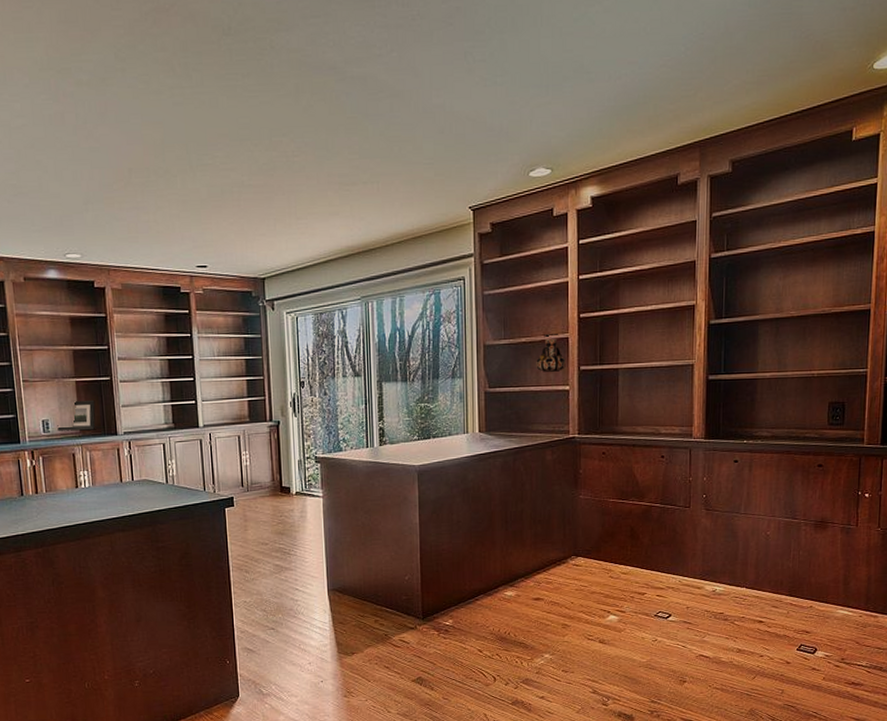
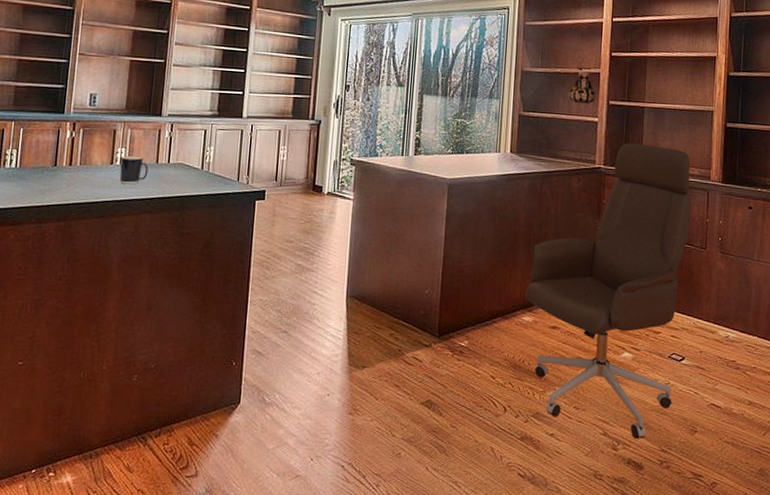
picture frame: present [57,399,96,432] -> none [104,79,146,109]
mug: none [84,477,114,506] -> present [119,155,149,185]
office chair: none [506,408,674,694] -> present [525,143,693,440]

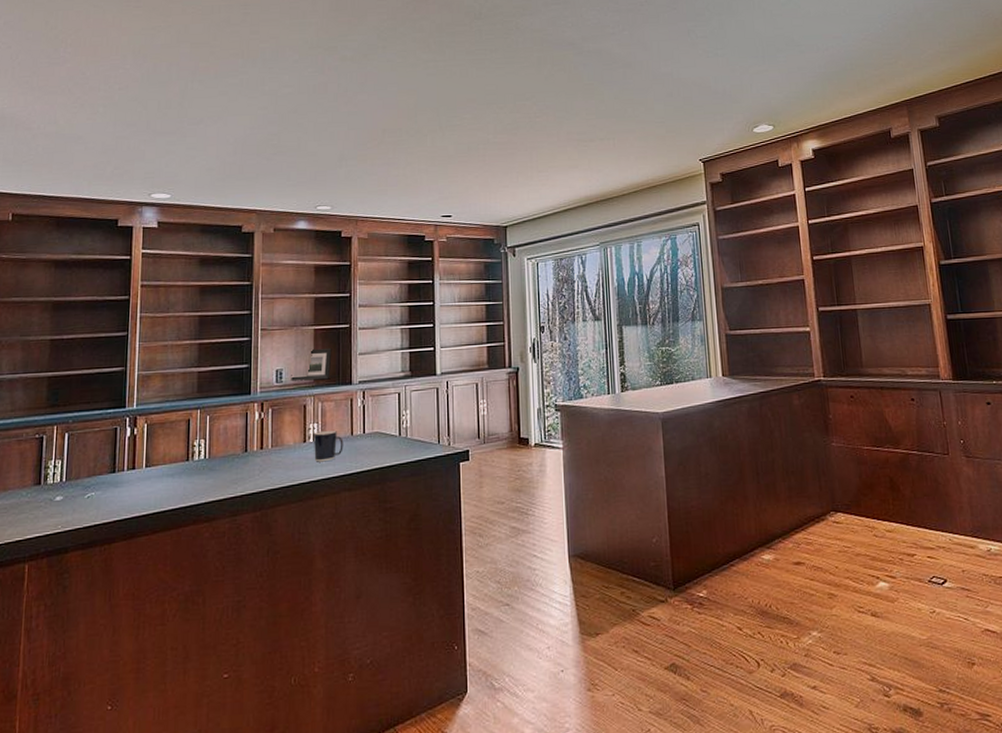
picture frame: none [104,79,146,109] -> present [291,347,332,382]
office chair: present [525,143,693,440] -> none [761,349,942,682]
decorative vase: present [568,67,597,104] -> none [774,276,805,314]

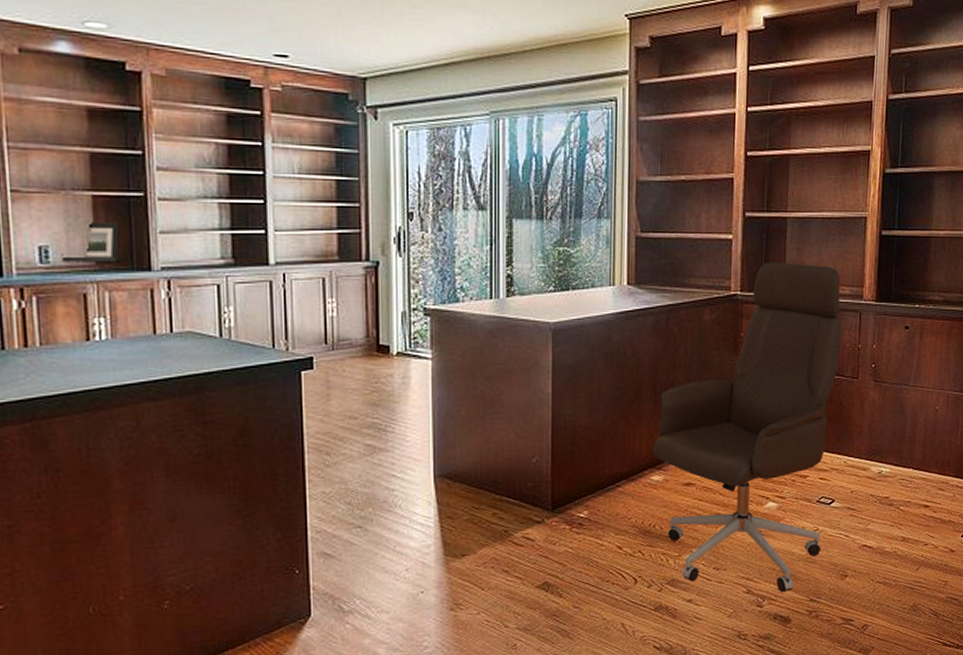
mug: present [313,430,344,462] -> none [99,326,144,365]
office chair: none [761,349,942,682] -> present [653,262,843,593]

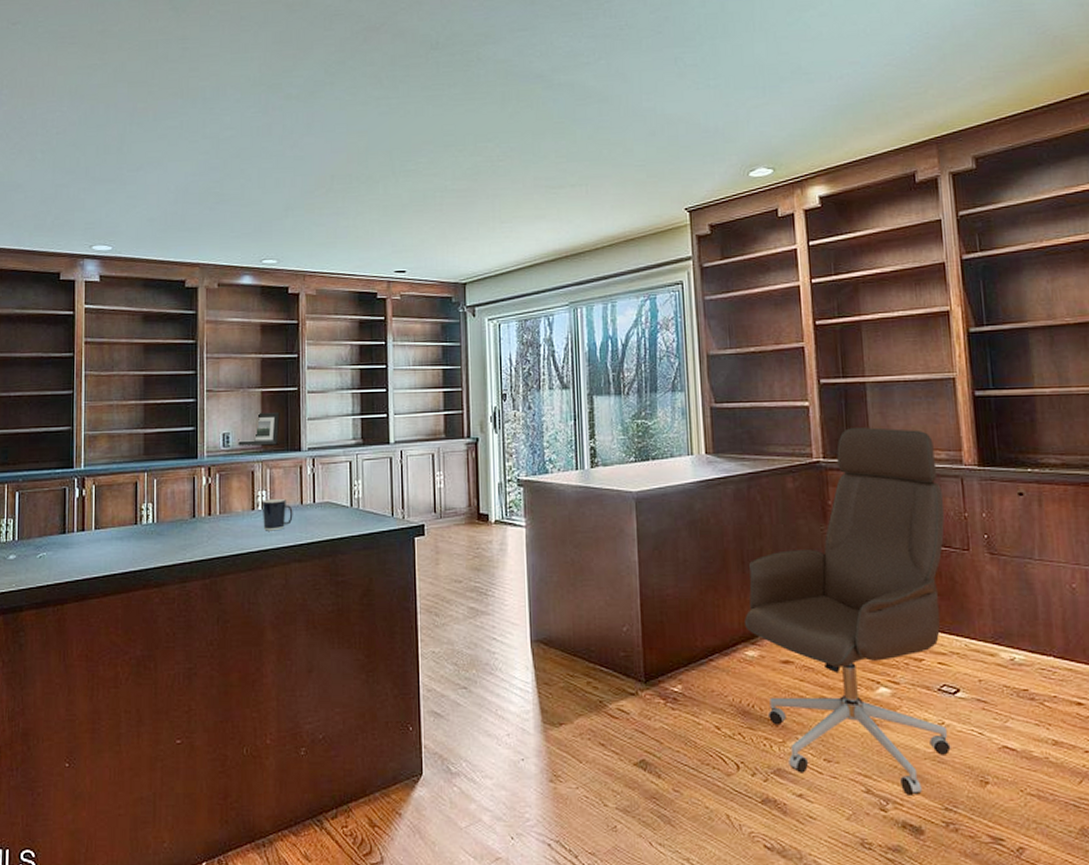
mug: none [99,326,144,365] -> present [261,498,293,531]

